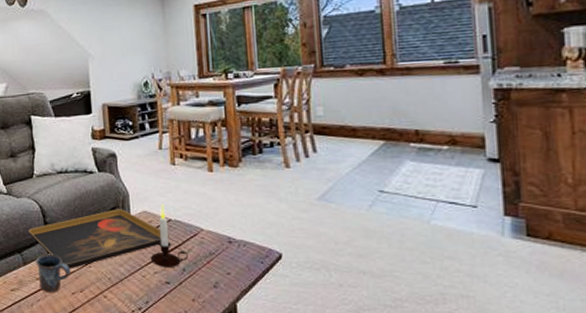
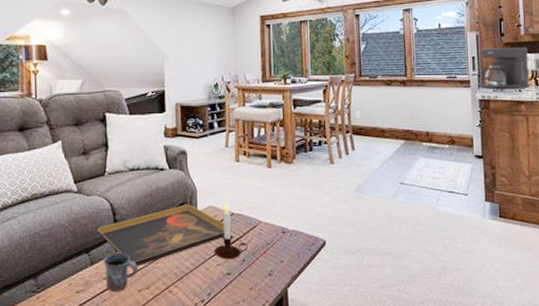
coffee maker: none [490,18,574,75] -> present [477,47,529,89]

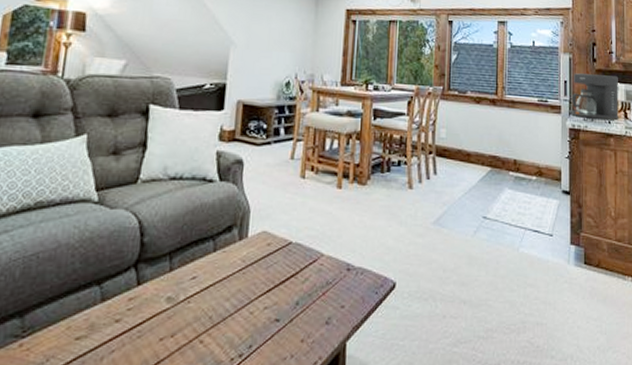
decorative tray: present [97,204,233,267] -> none [116,228,289,306]
mug: present [103,252,138,293] -> none [118,285,164,341]
candle: present [213,199,248,260] -> none [262,223,304,302]

